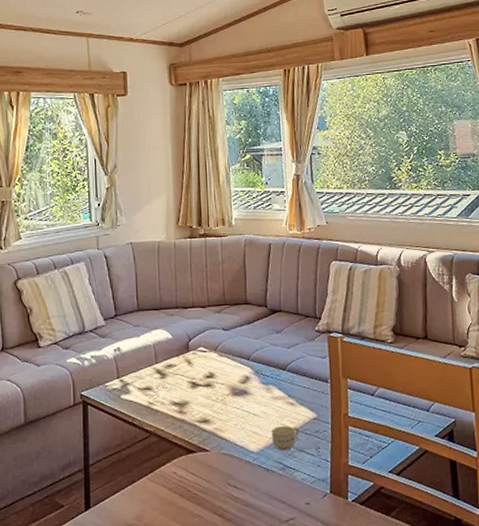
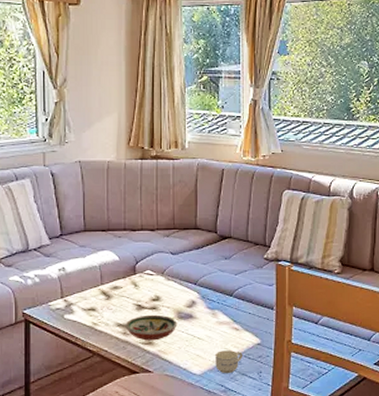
decorative bowl: none [181,391,232,419] -> present [125,314,177,341]

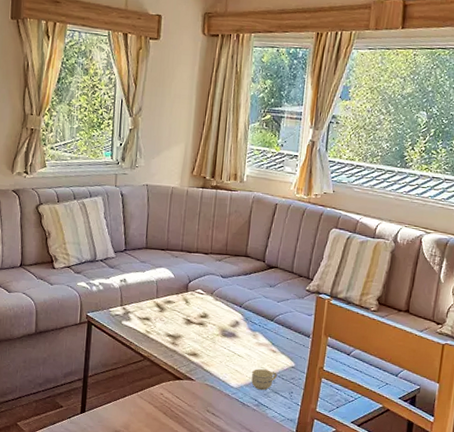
decorative bowl: present [125,314,177,341] -> none [174,329,221,353]

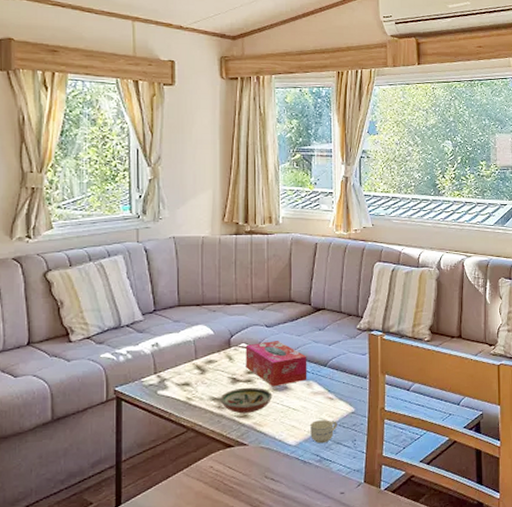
decorative bowl: none [174,329,221,353] -> present [220,387,273,414]
tissue box: none [199,290,256,333] -> present [245,341,307,387]

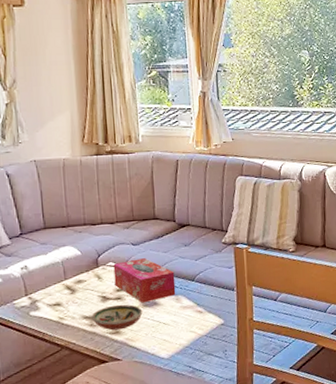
cup: present [310,420,337,444] -> none [181,332,208,356]

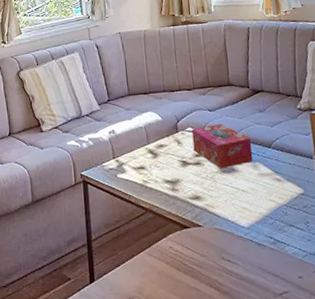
decorative bowl: present [91,304,143,331] -> none [173,169,222,196]

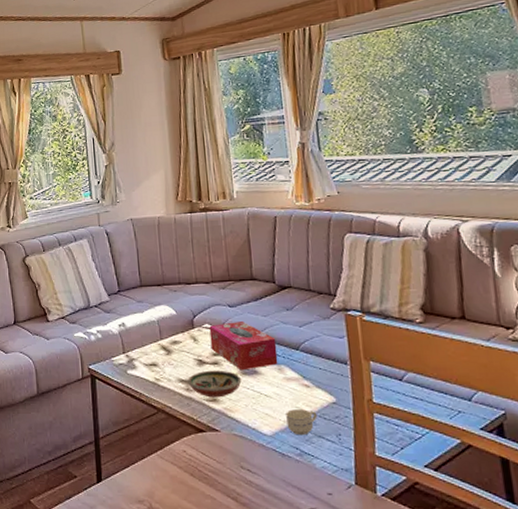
decorative bowl: none [173,169,222,196] -> present [188,370,242,398]
cup: none [261,201,288,226] -> present [286,409,317,436]

